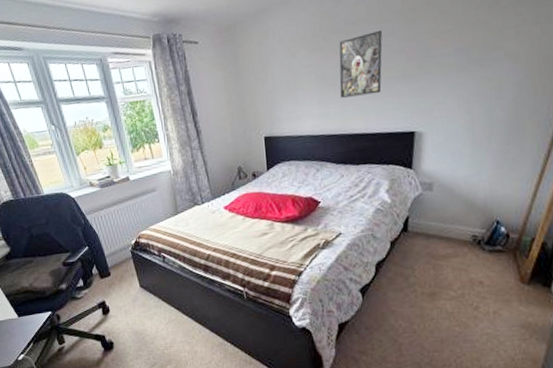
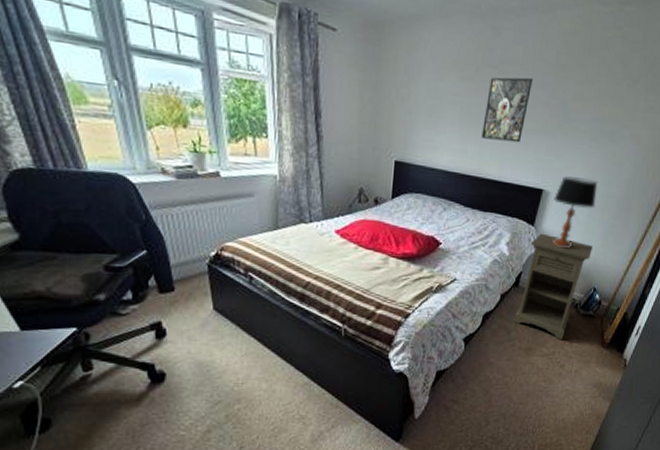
nightstand: none [409,174,486,281] -> present [513,233,593,340]
table lamp: none [428,110,479,186] -> present [552,176,598,249]

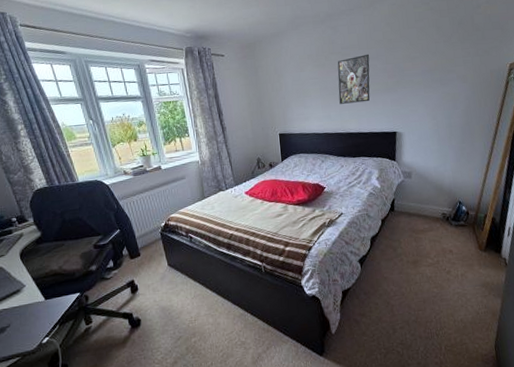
nightstand: present [513,233,593,340] -> none [396,165,450,250]
table lamp: present [552,176,598,249] -> none [406,116,443,174]

